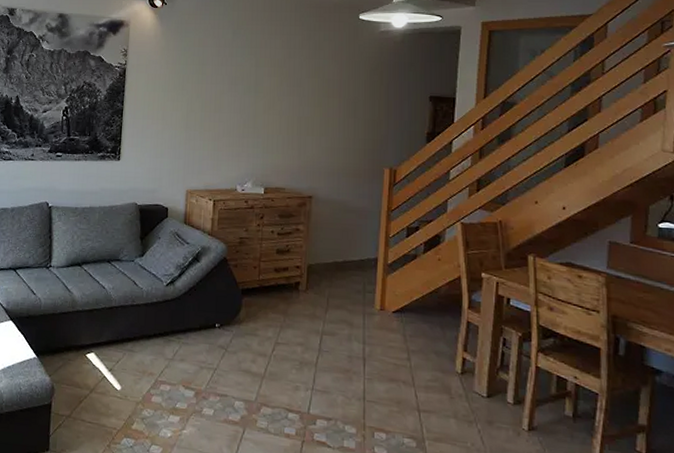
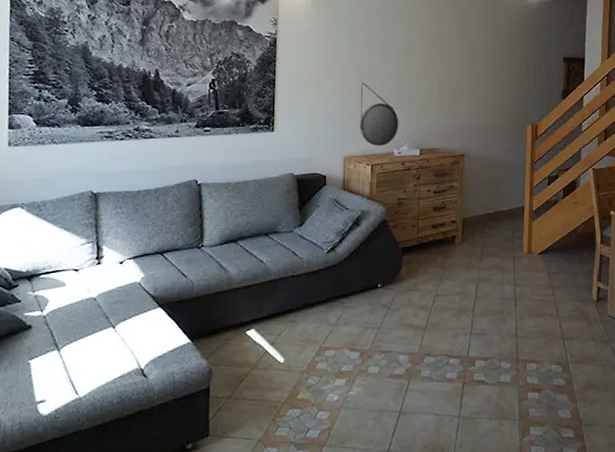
home mirror: none [203,115,244,182] -> present [360,82,399,147]

